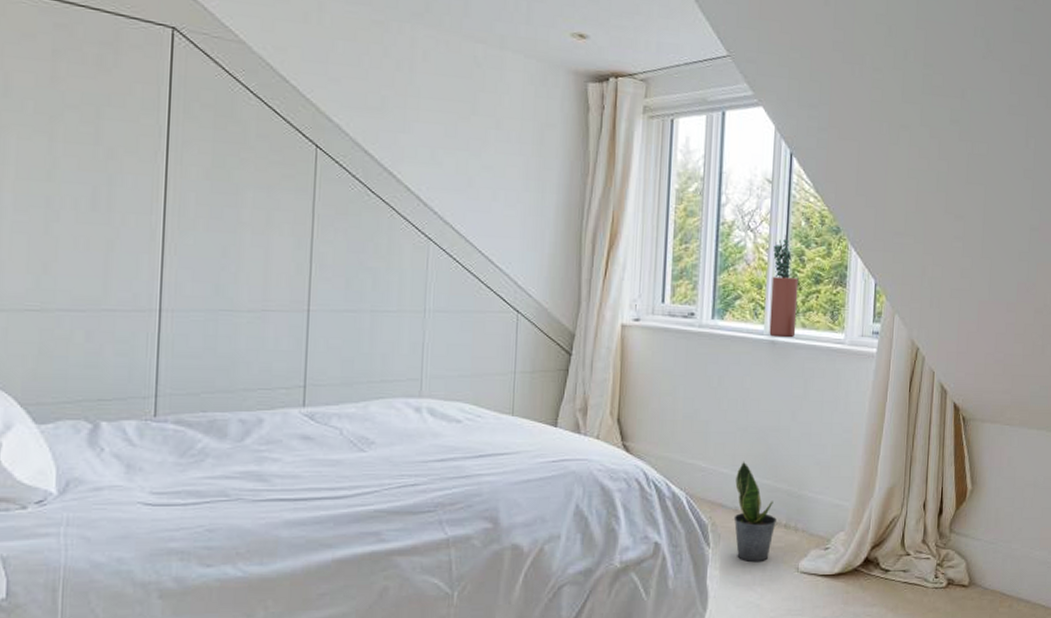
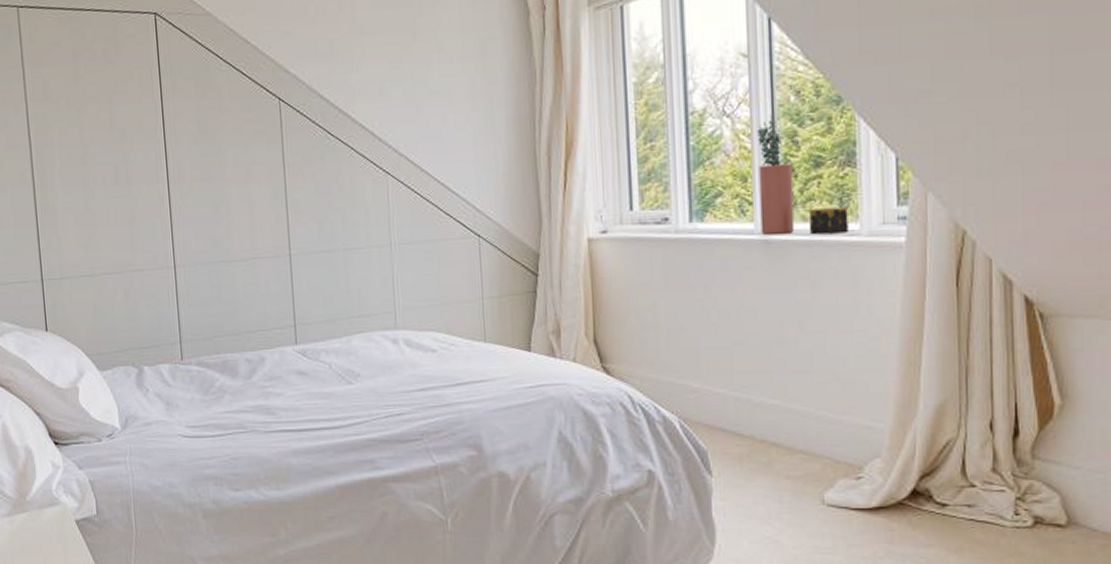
potted plant: present [733,461,776,563] -> none [735,379,791,493]
candle: none [806,317,837,341] -> present [808,207,849,235]

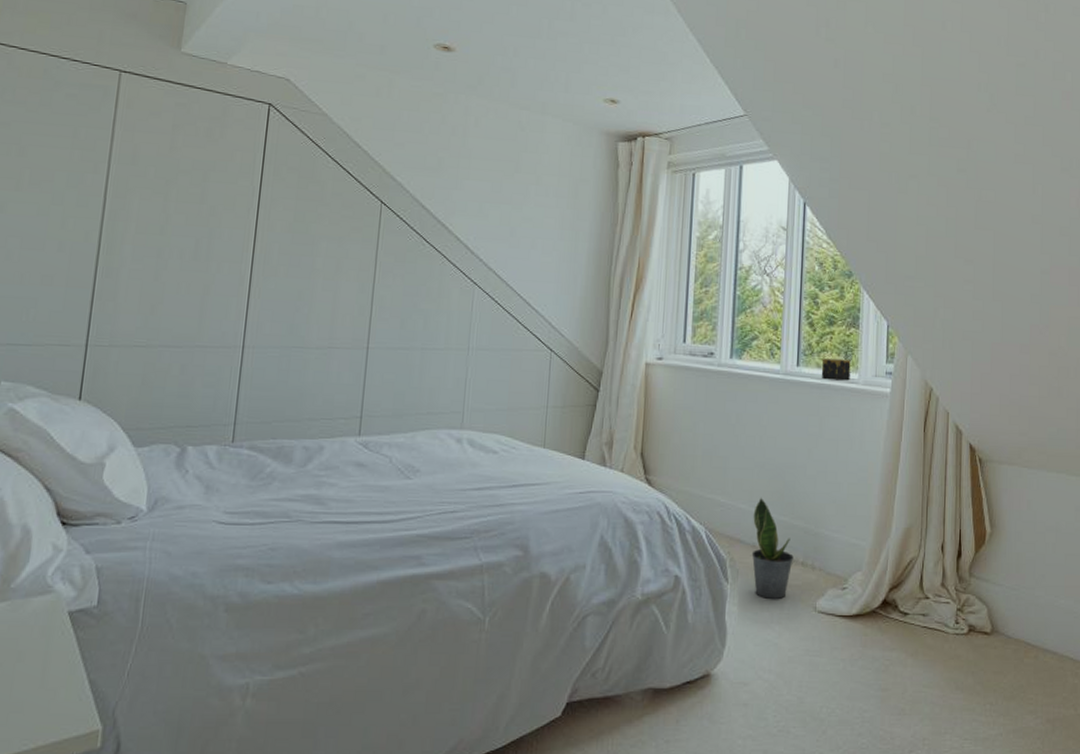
potted plant: none [735,379,791,493] -> present [751,497,794,600]
vase: present [757,114,795,236] -> none [785,278,813,377]

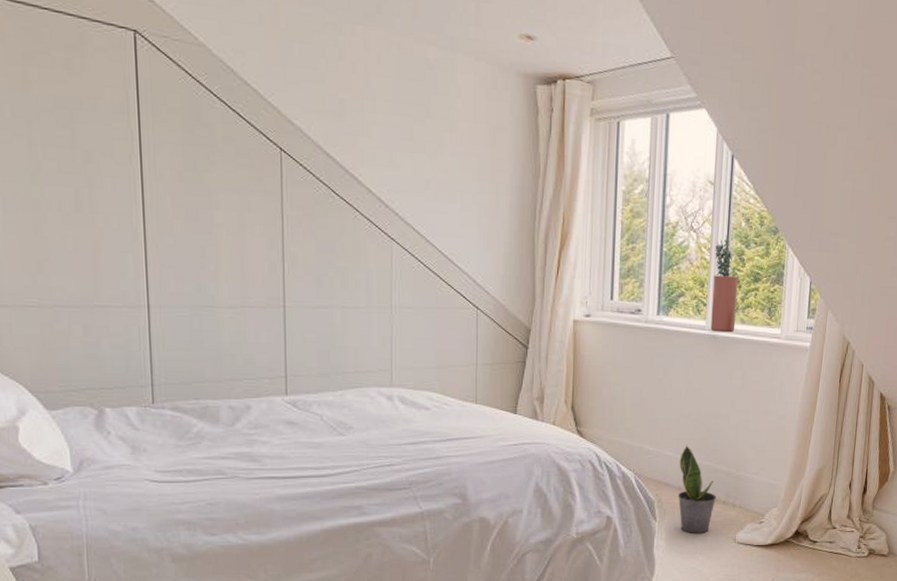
vase: none [785,278,813,377] -> present [710,235,739,333]
candle: present [821,358,851,381] -> none [745,314,774,336]

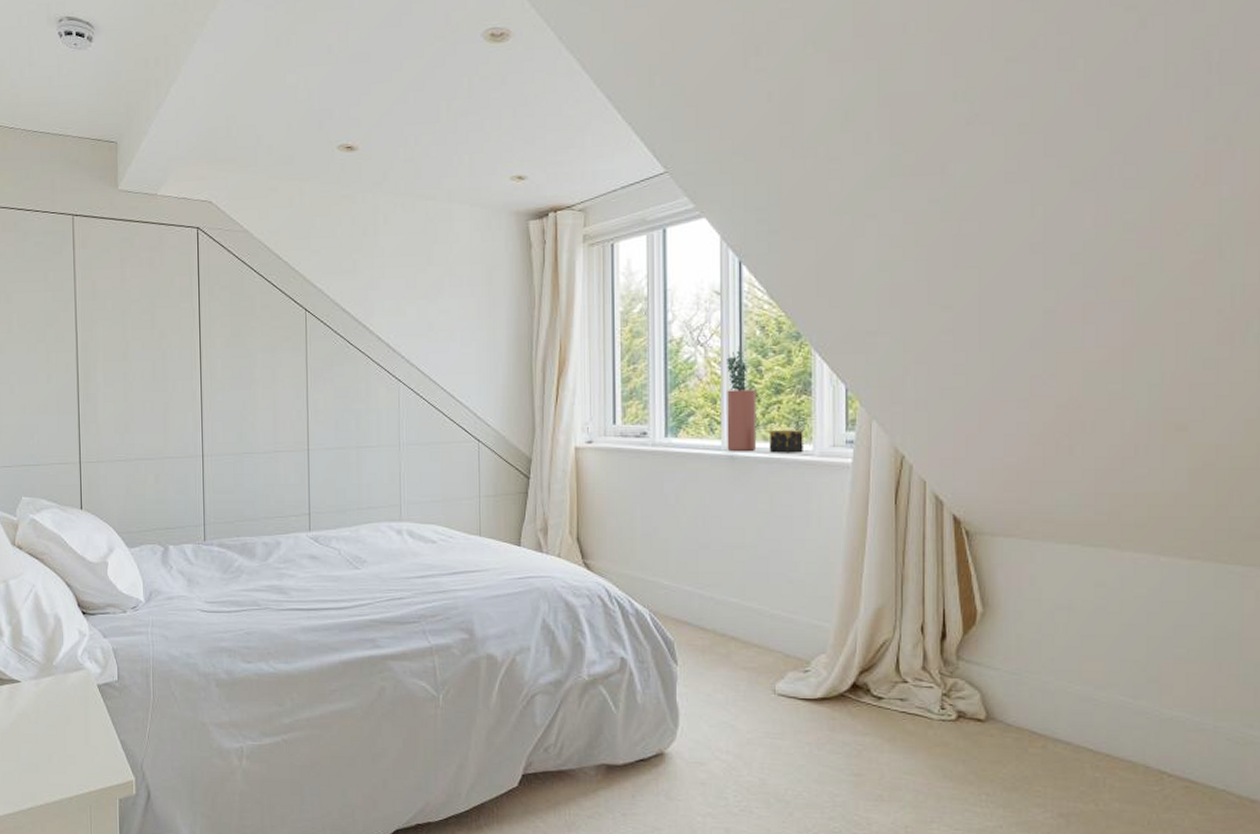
potted plant: present [677,445,716,534] -> none [700,579,747,682]
candle: none [745,314,774,336] -> present [769,429,803,453]

